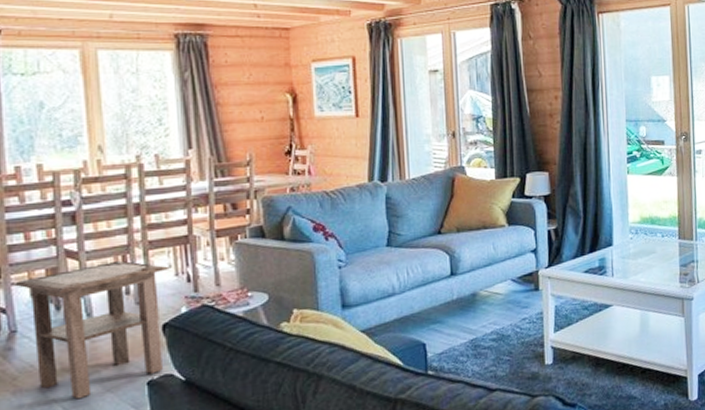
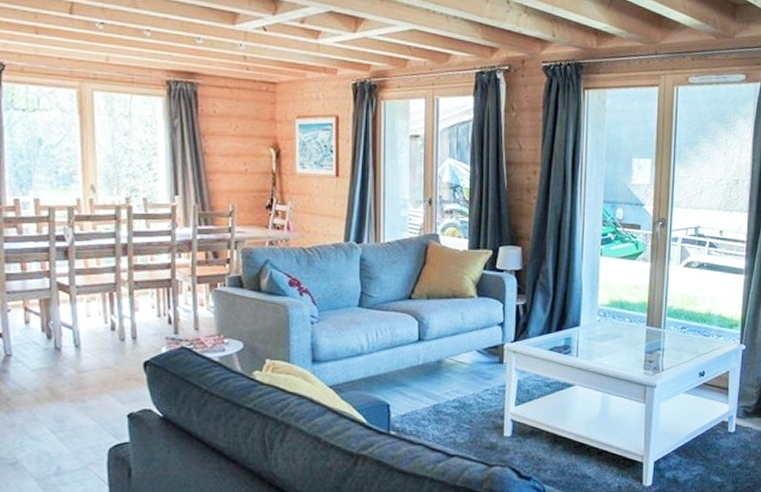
side table: present [12,260,170,400] -> none [9,297,153,424]

